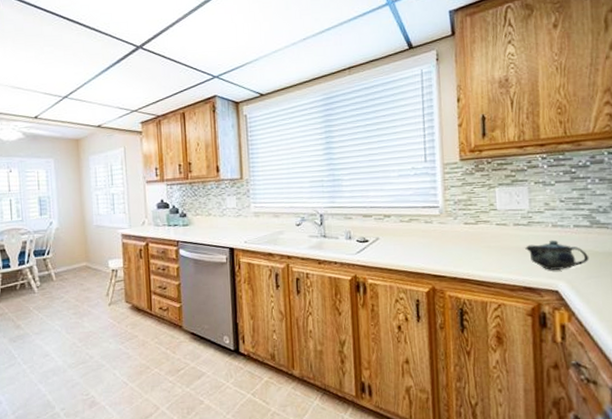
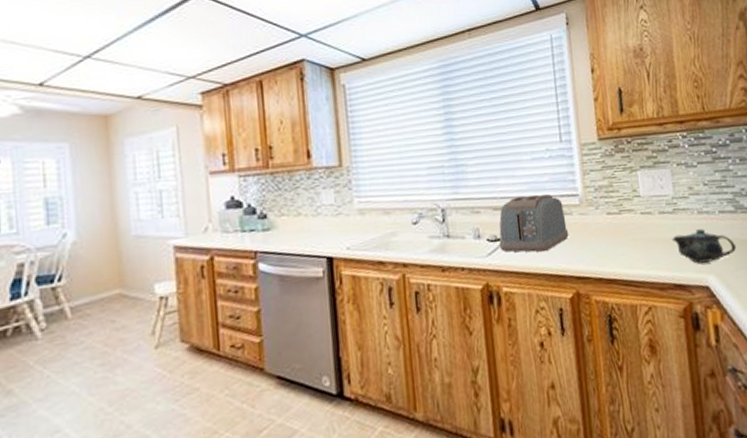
toaster: none [367,205,428,253] -> present [499,194,569,253]

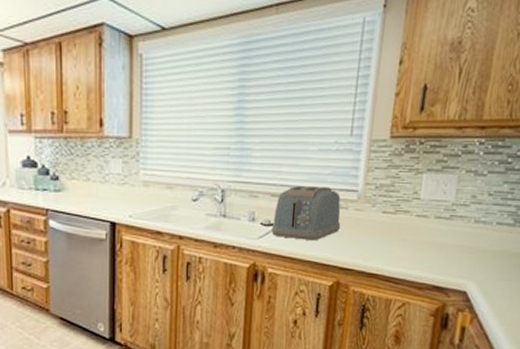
teapot: present [672,228,737,263] -> none [442,237,505,269]

